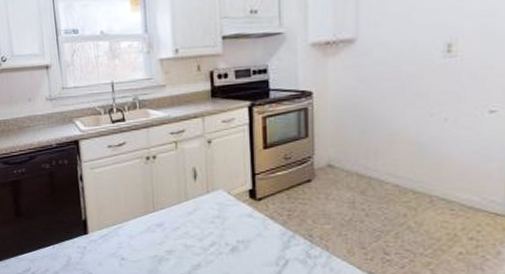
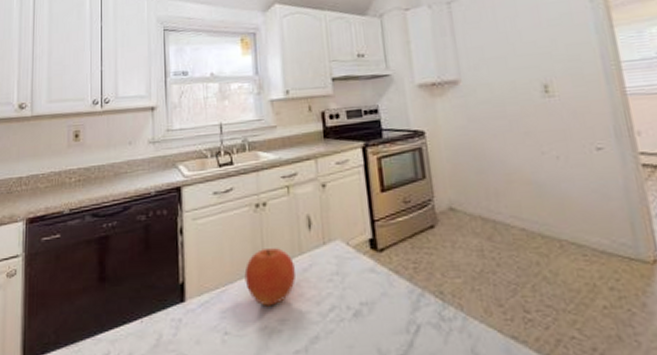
fruit: none [137,195,181,240] -> present [244,248,296,306]

